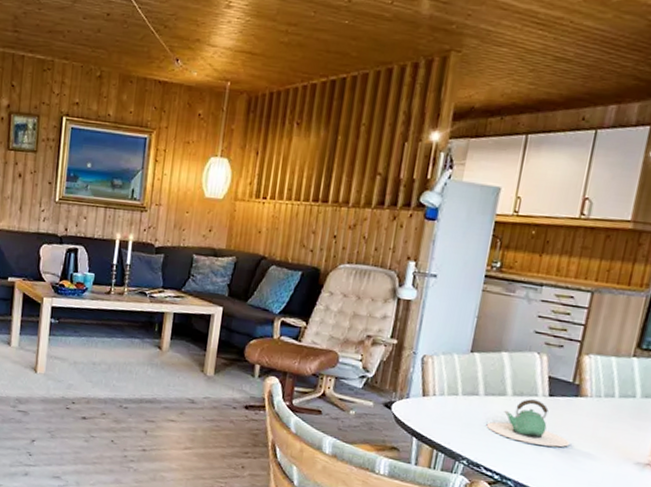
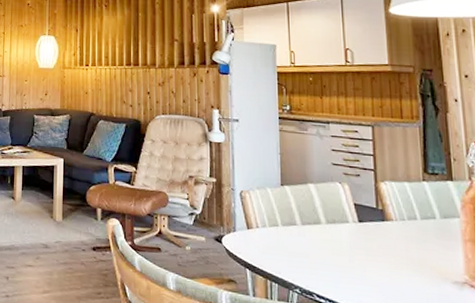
teapot: present [486,399,570,448] -> none [309,226,389,271]

